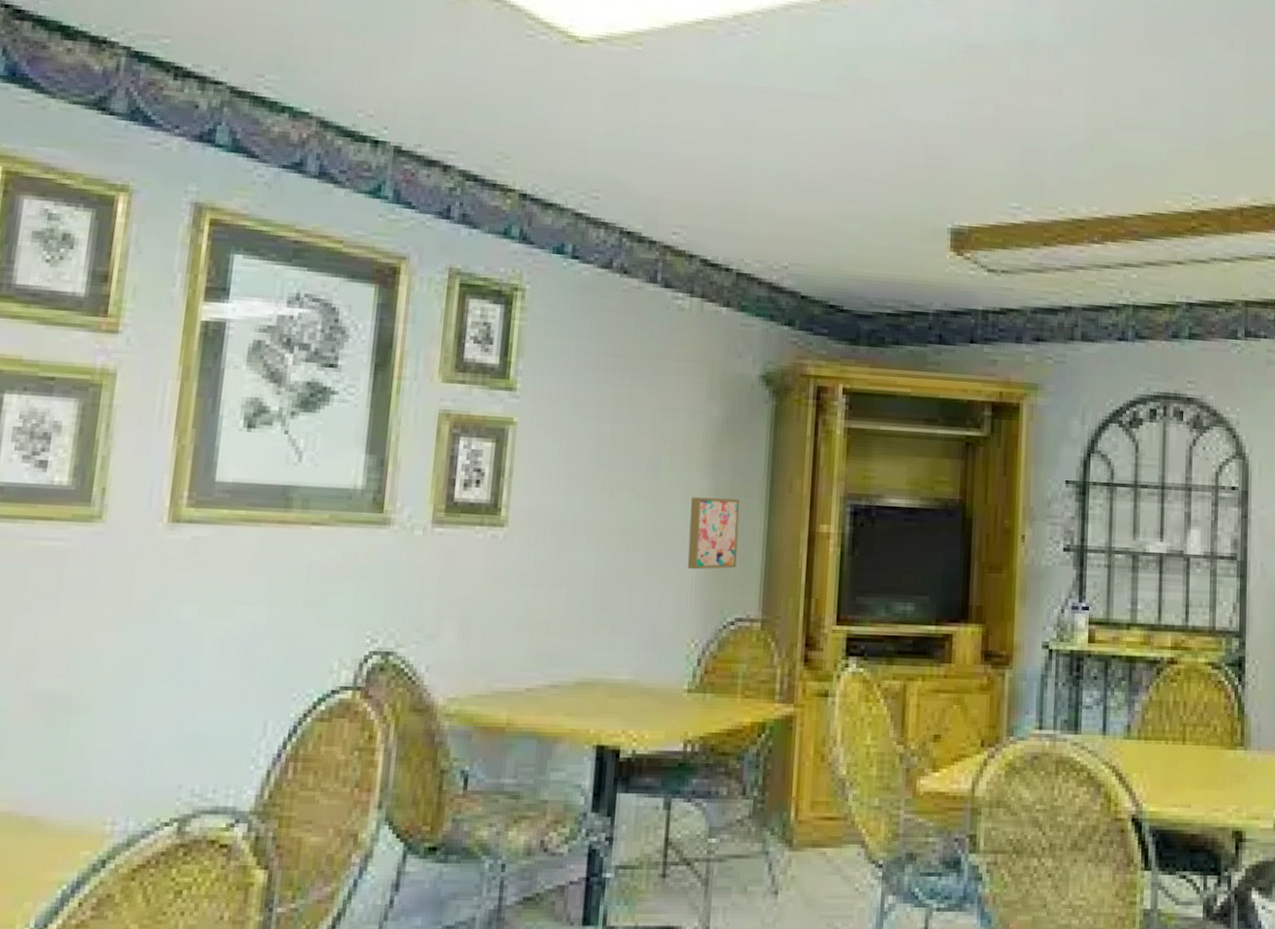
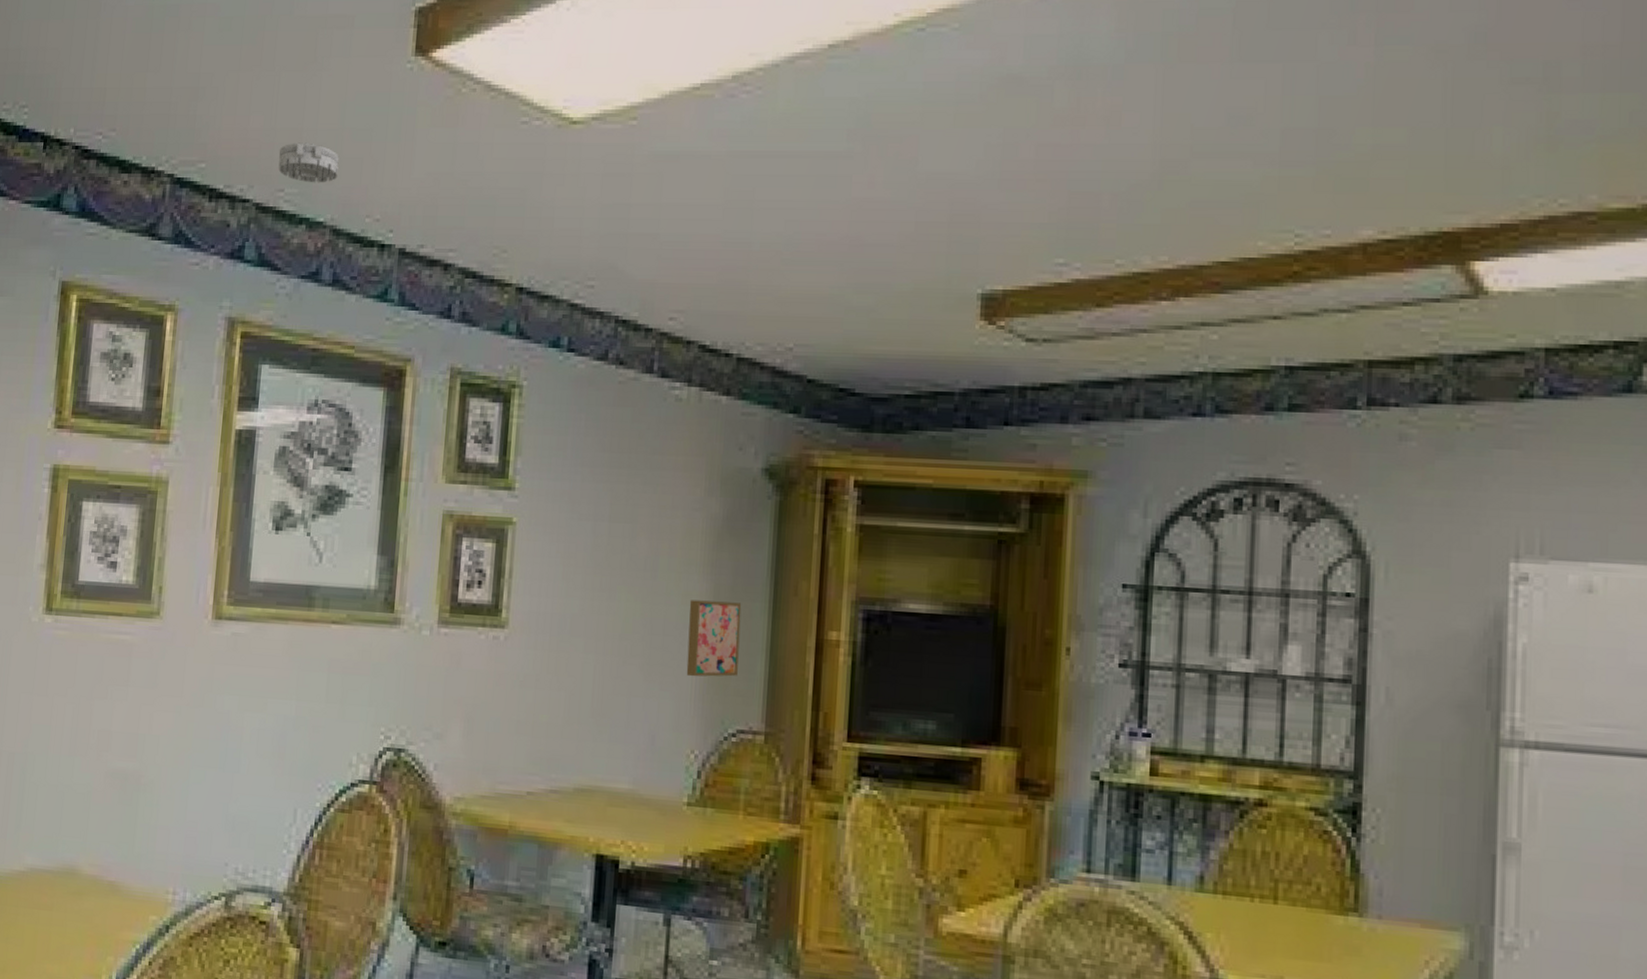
smoke detector: none [258,29,329,74] -> present [278,142,339,183]

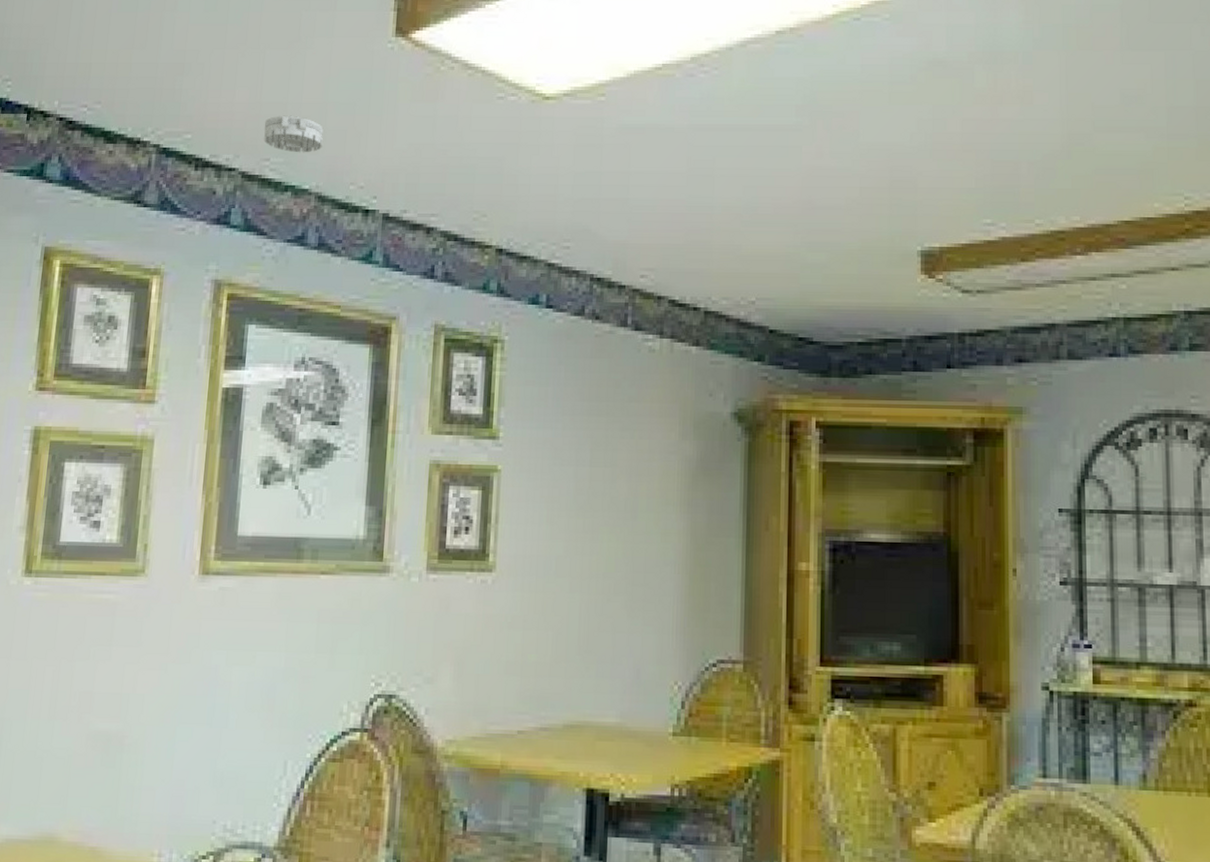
wall art: present [686,600,742,677] -> none [667,538,717,611]

